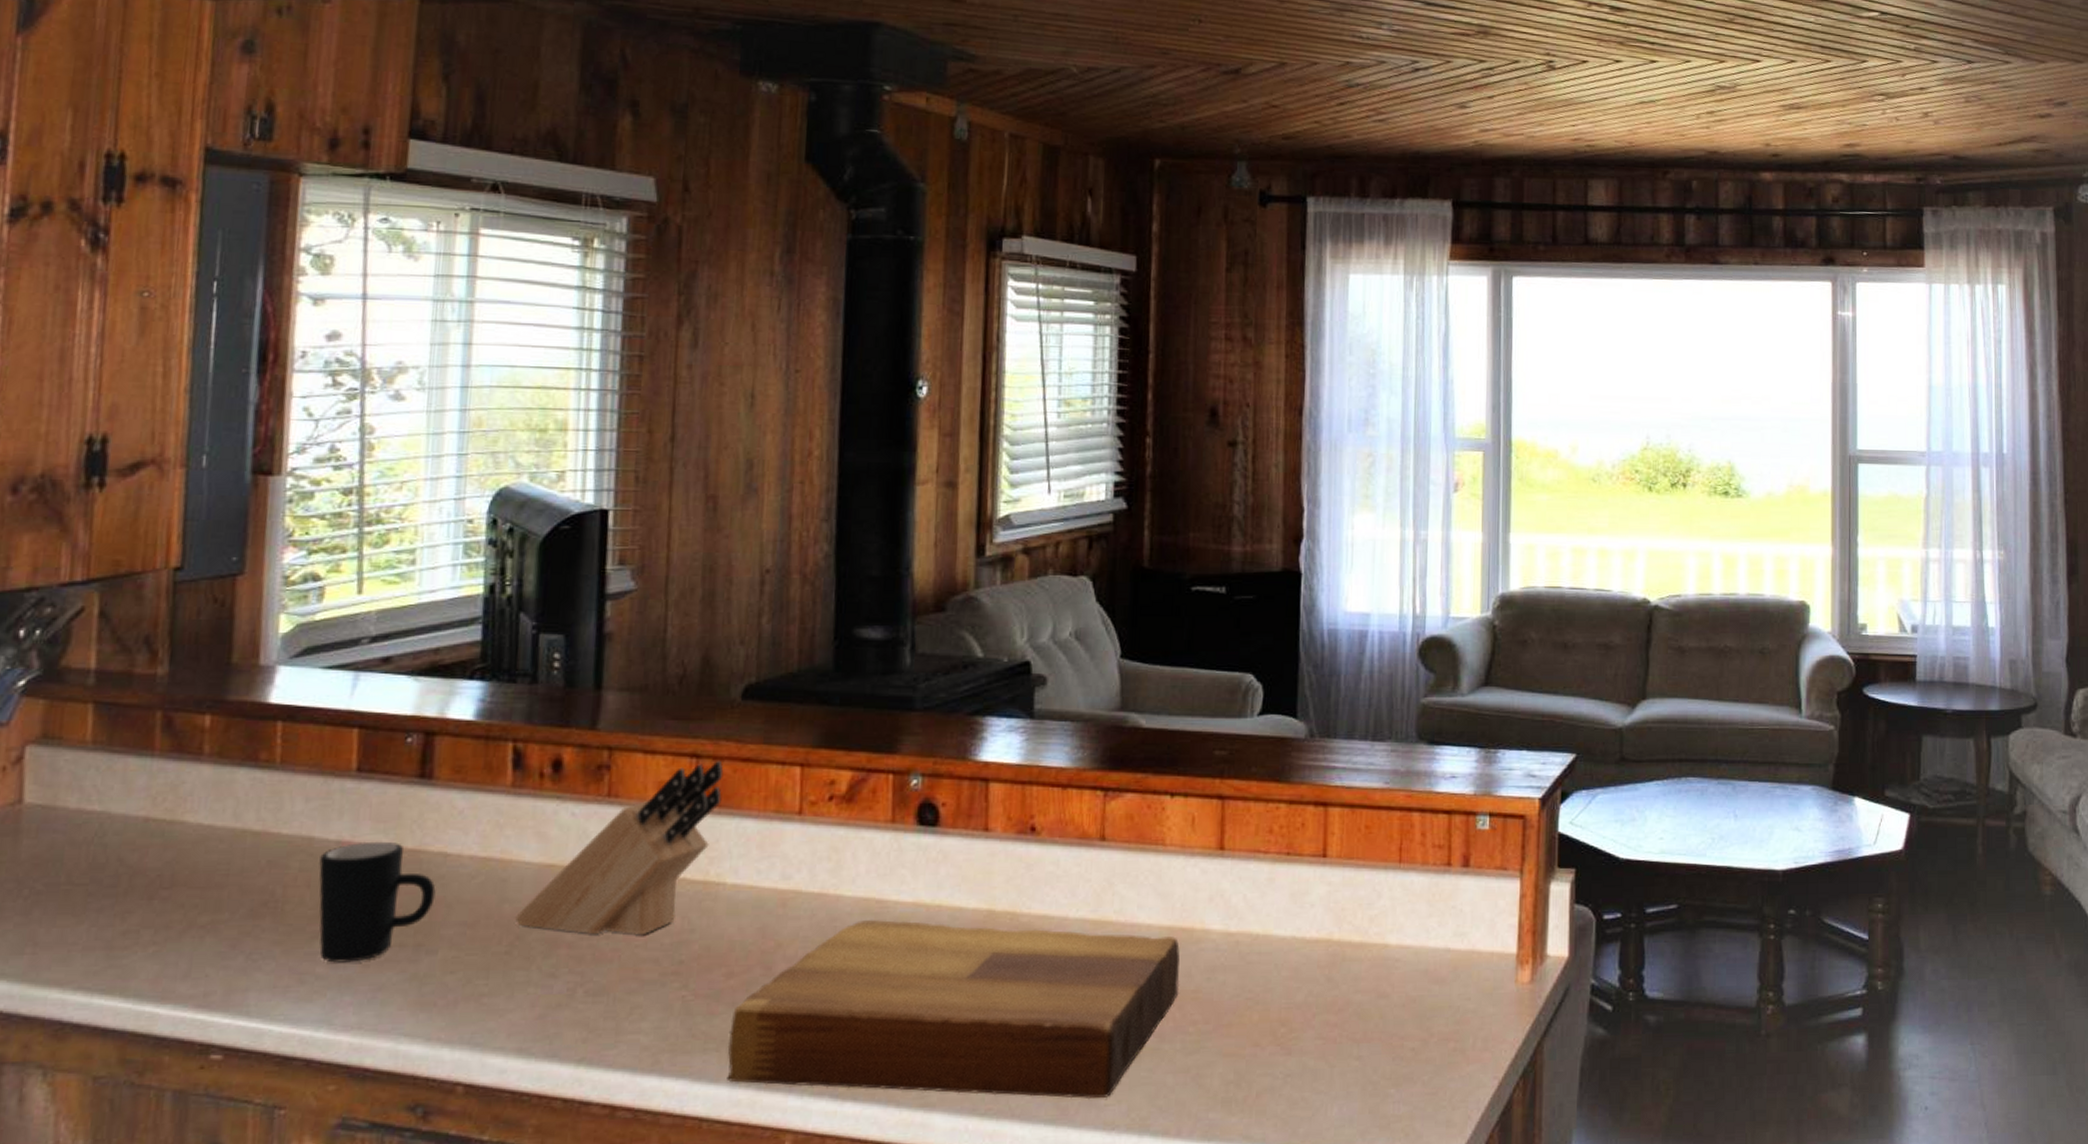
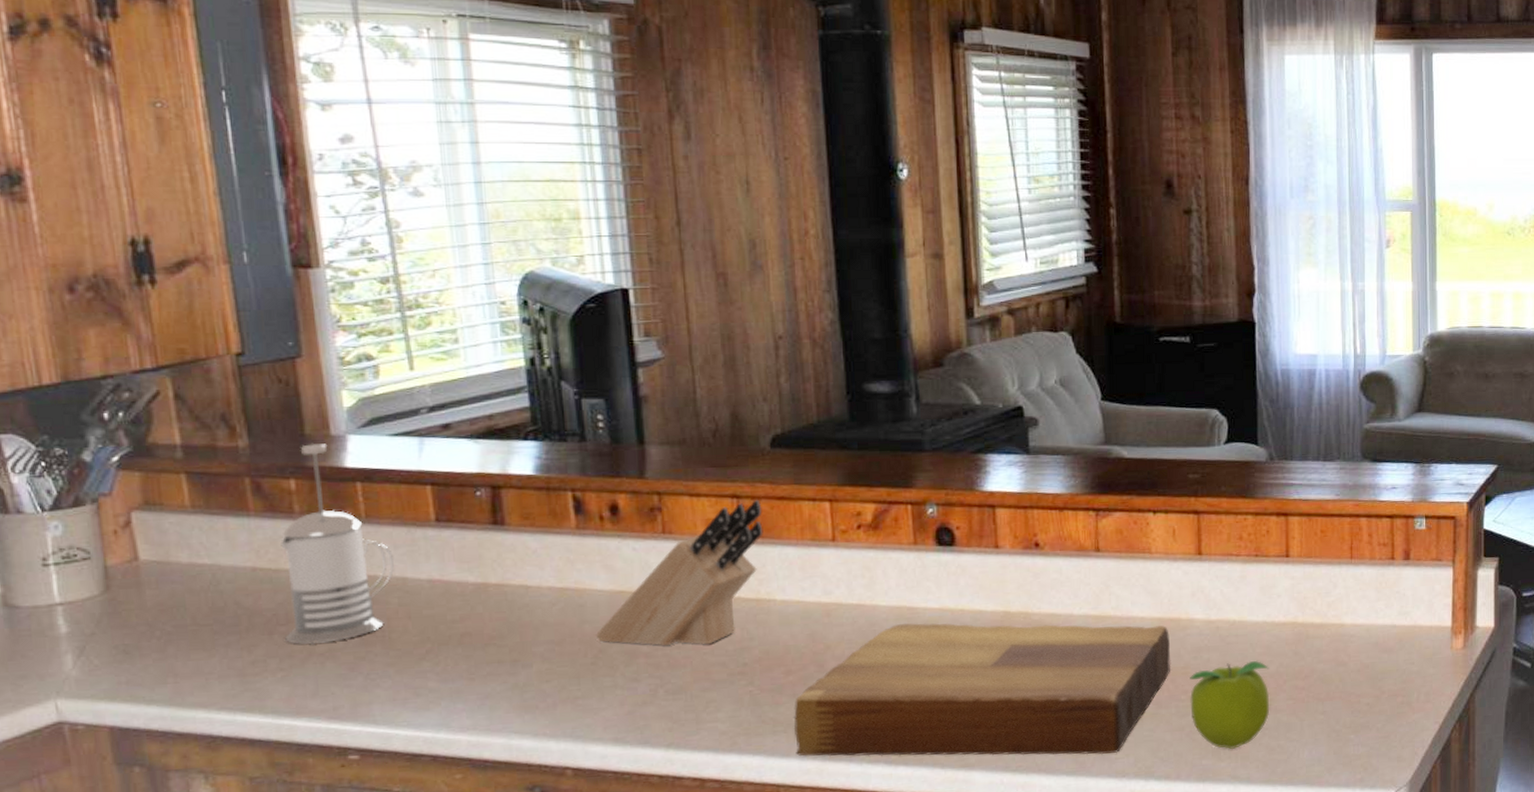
french press: none [165,675,303,914] -> present [280,444,394,645]
mug: present [319,841,436,963] -> none [415,578,523,679]
fruit: none [1199,985,1296,1101] -> present [1190,660,1270,750]

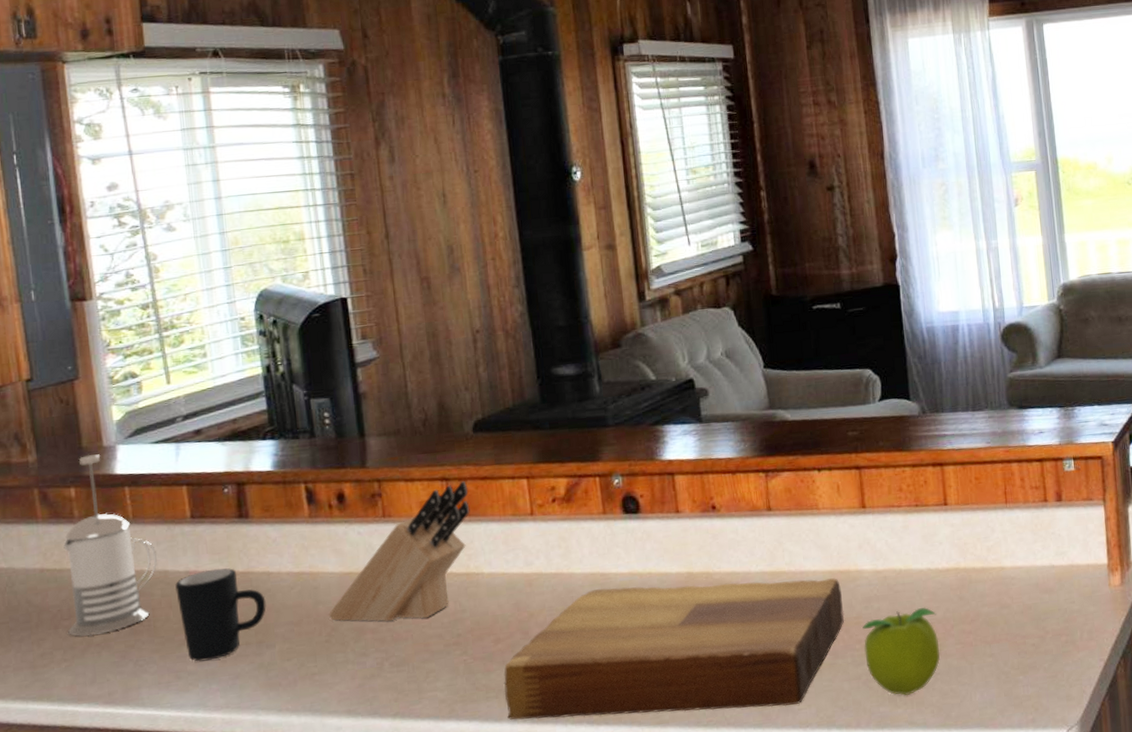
mug: none [415,578,523,679] -> present [175,568,266,662]

